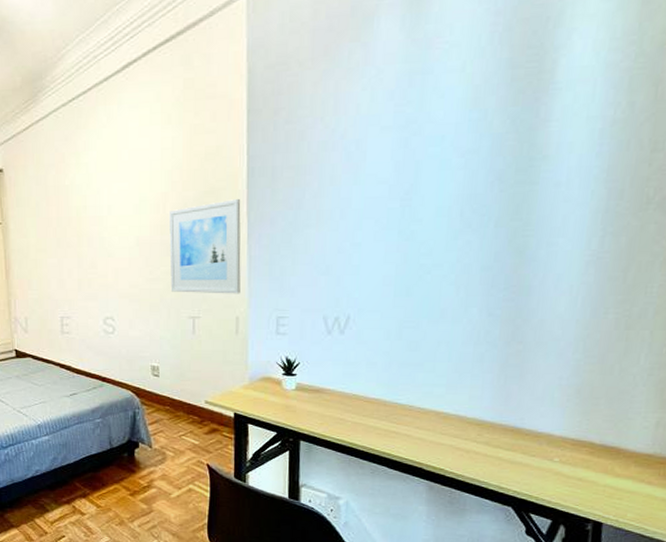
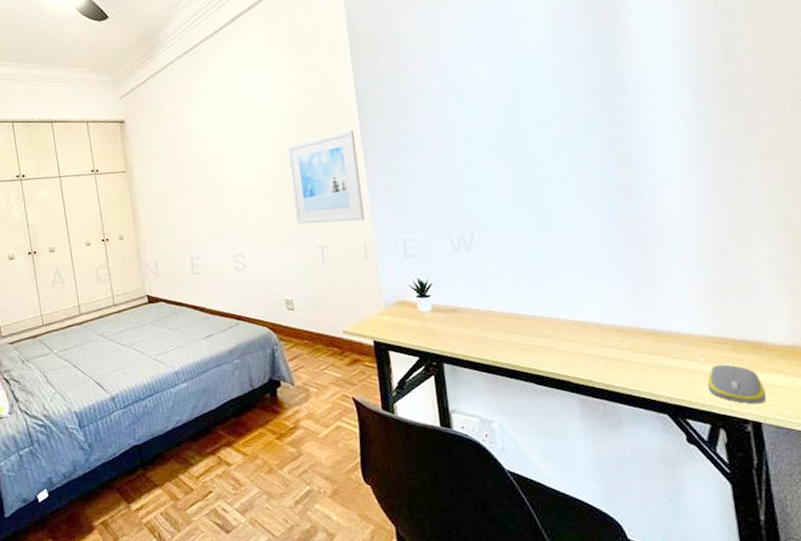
computer mouse: none [556,465,613,506] -> present [707,364,766,405]

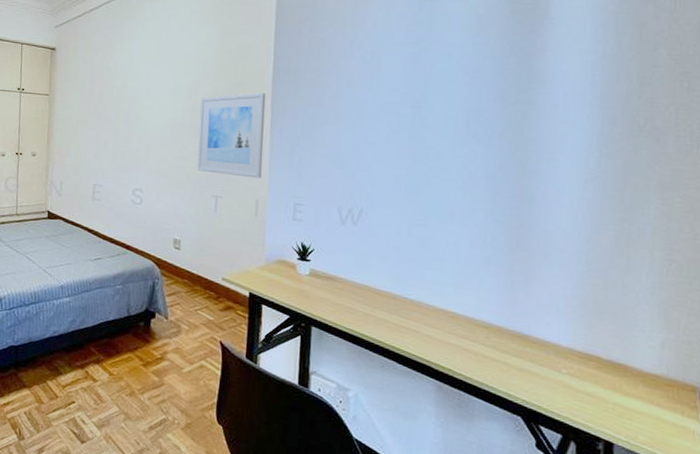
computer mouse: present [707,364,766,405] -> none [565,378,623,426]

